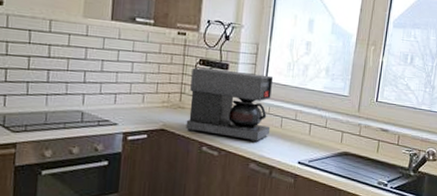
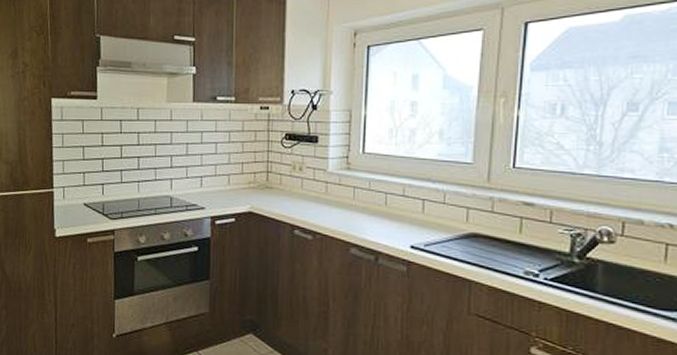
coffee maker: present [185,67,274,143] -> none [275,142,373,224]

